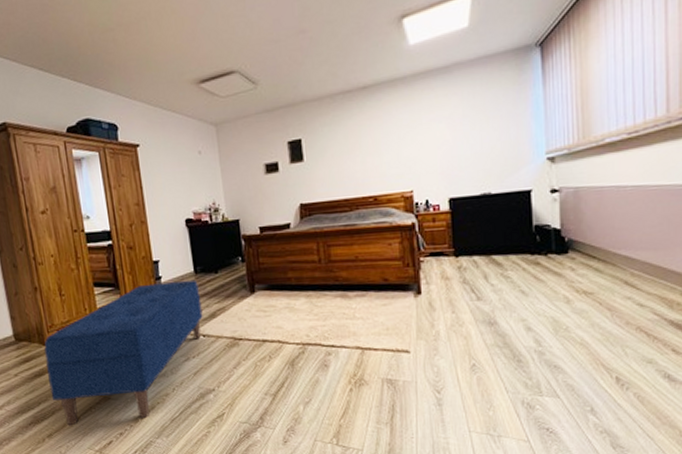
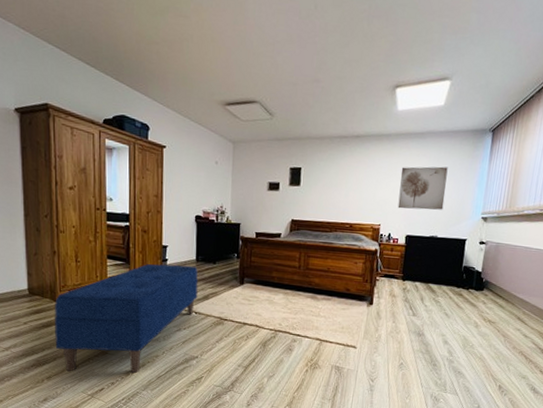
wall art: none [427,102,492,167] -> present [398,166,448,210]

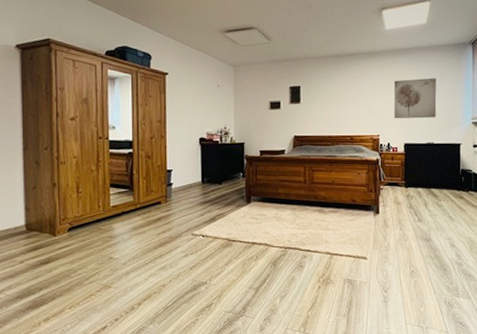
bench: present [54,264,198,374] -> none [53,188,205,311]

